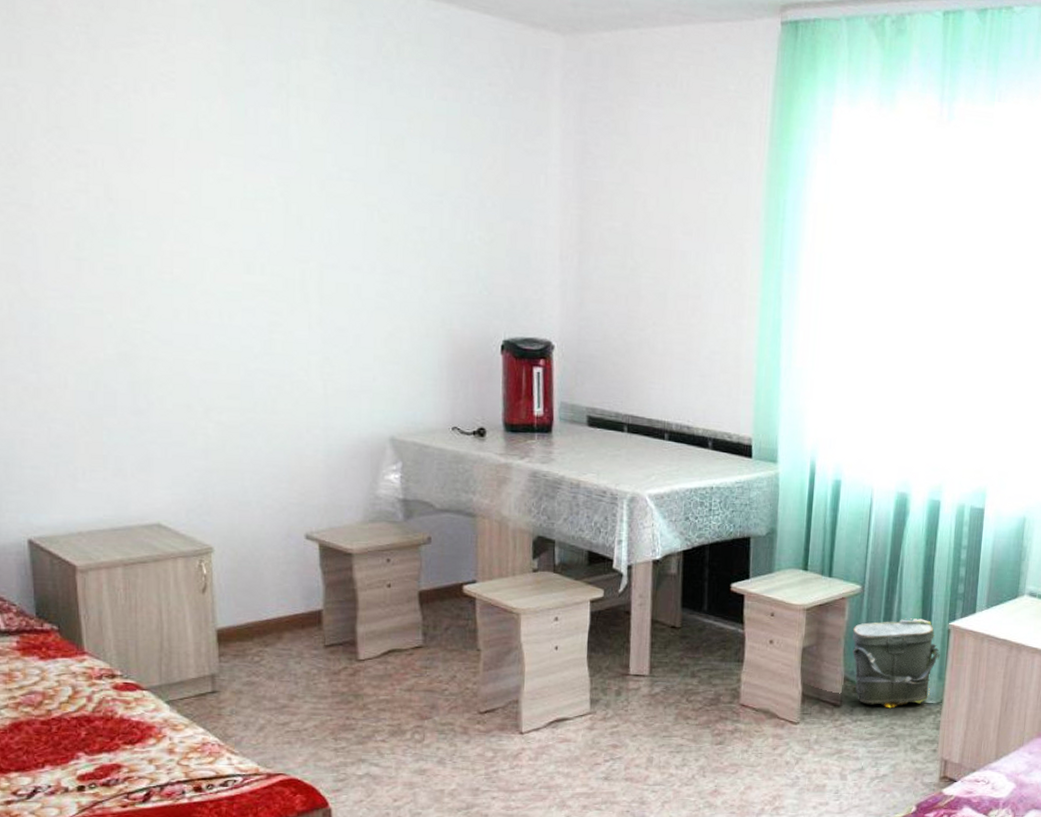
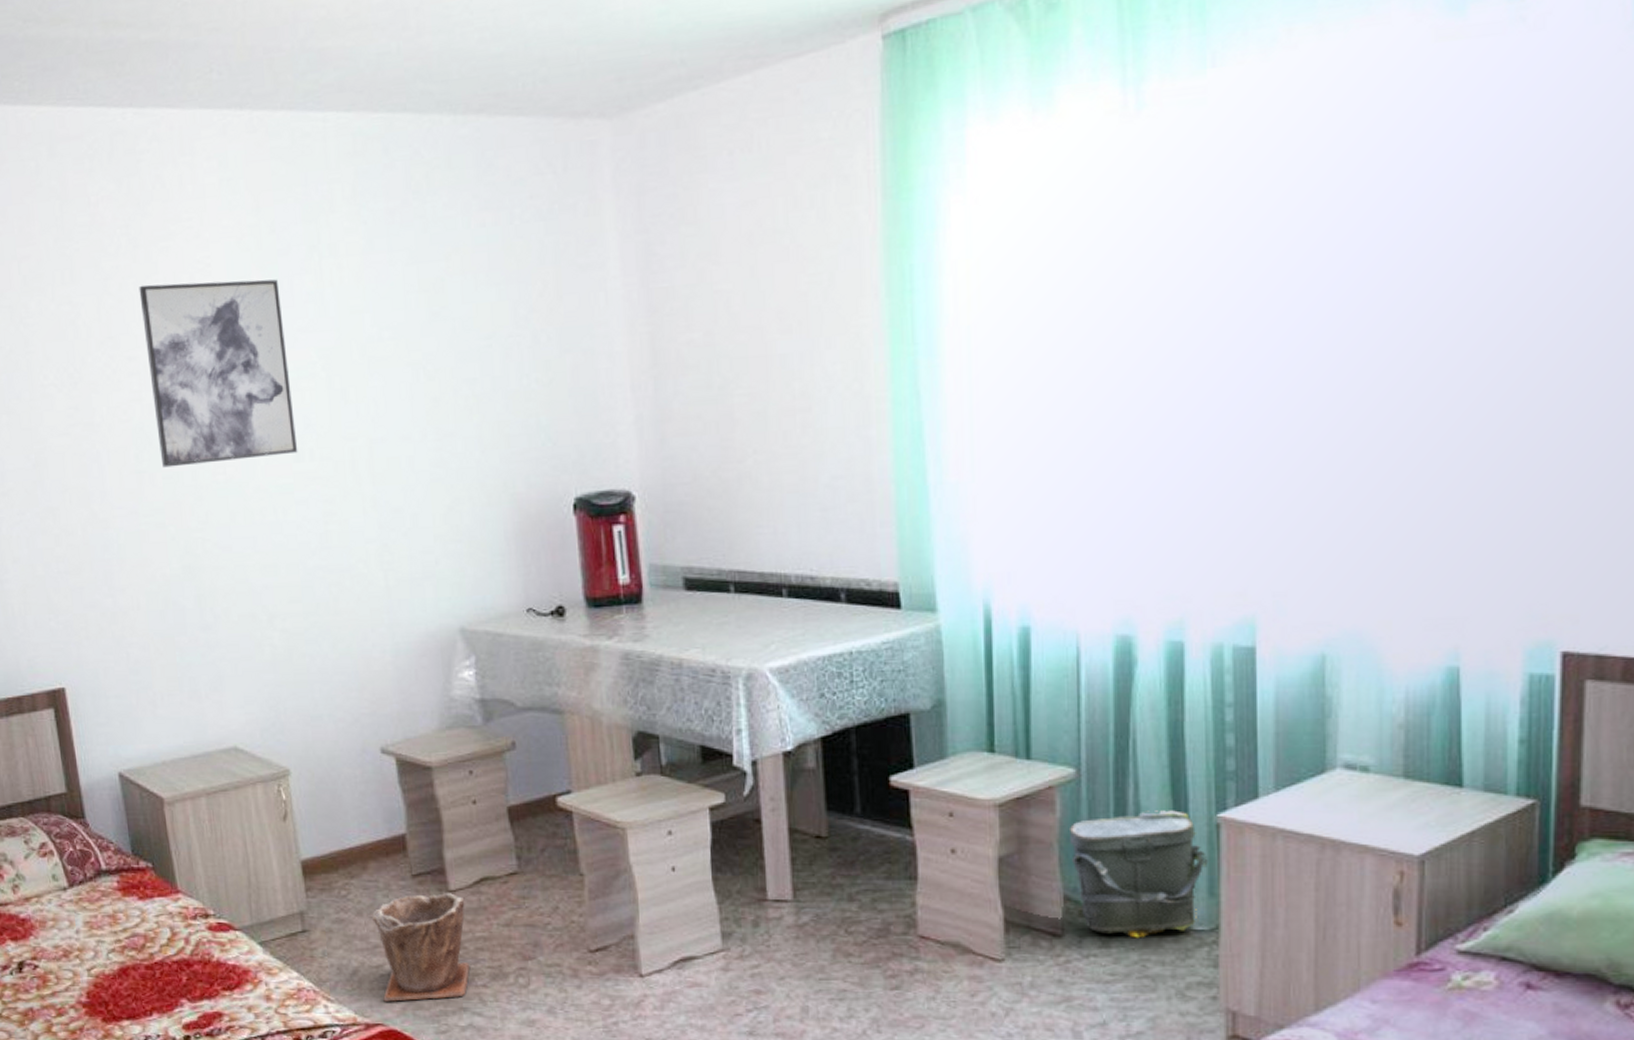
wall art: none [95,84,249,265] -> present [139,279,298,468]
plant pot: none [283,662,372,754] -> present [372,893,470,1002]

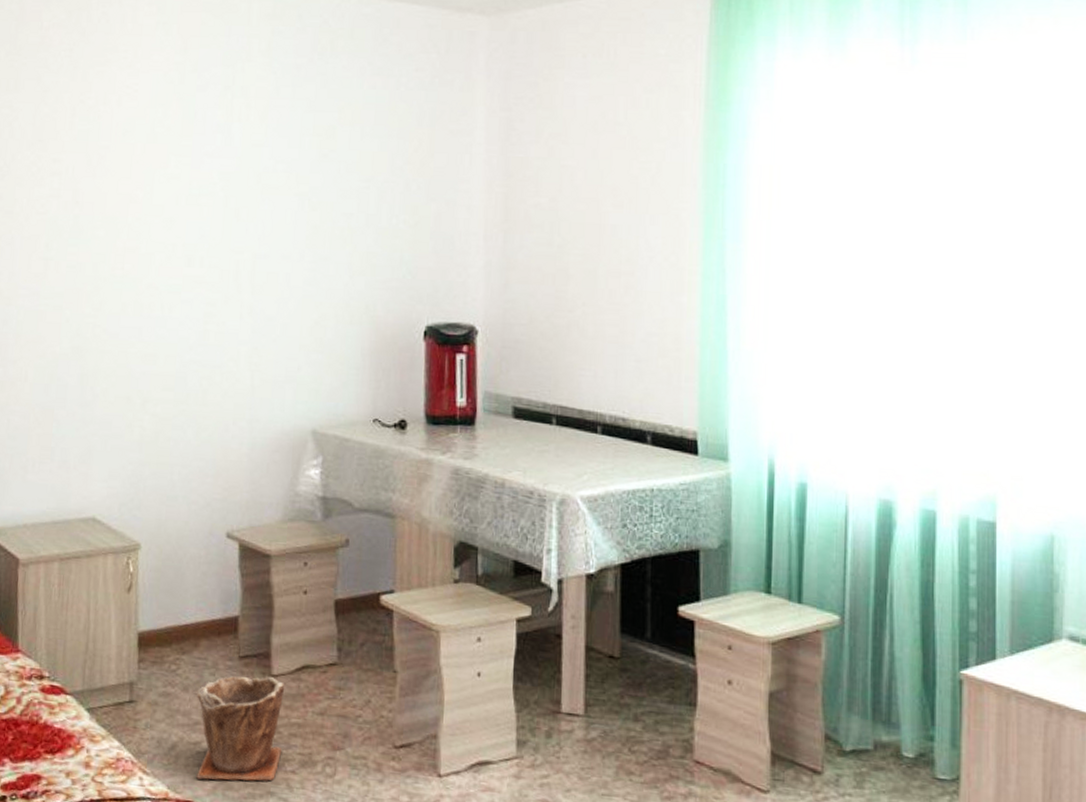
wall art: present [139,279,298,468] -> none [68,100,194,259]
bag: present [1069,810,1209,939] -> none [831,661,952,782]

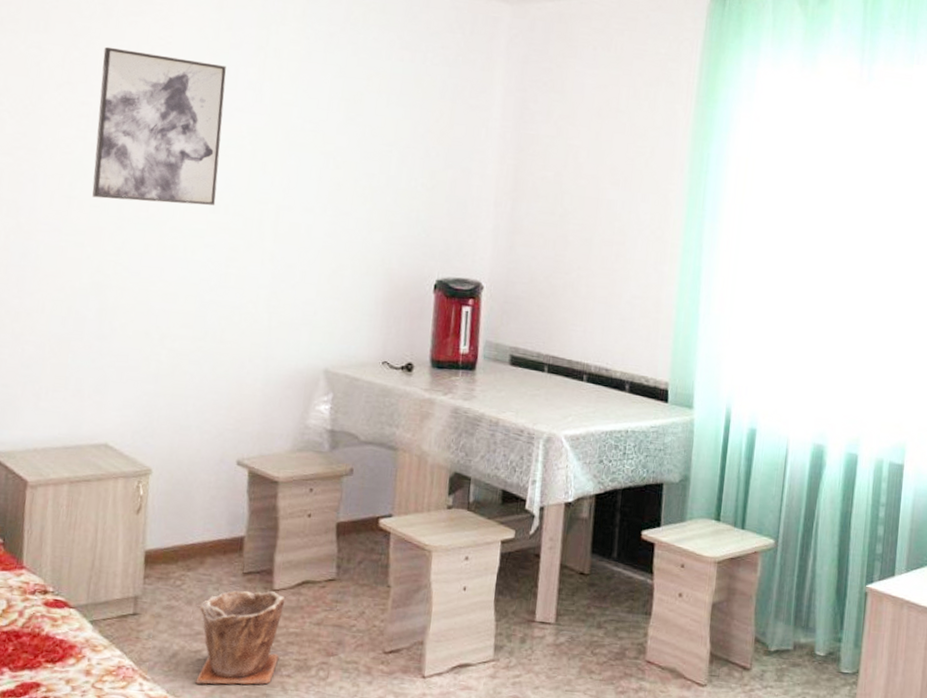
wall art: none [68,100,194,259] -> present [92,46,226,206]

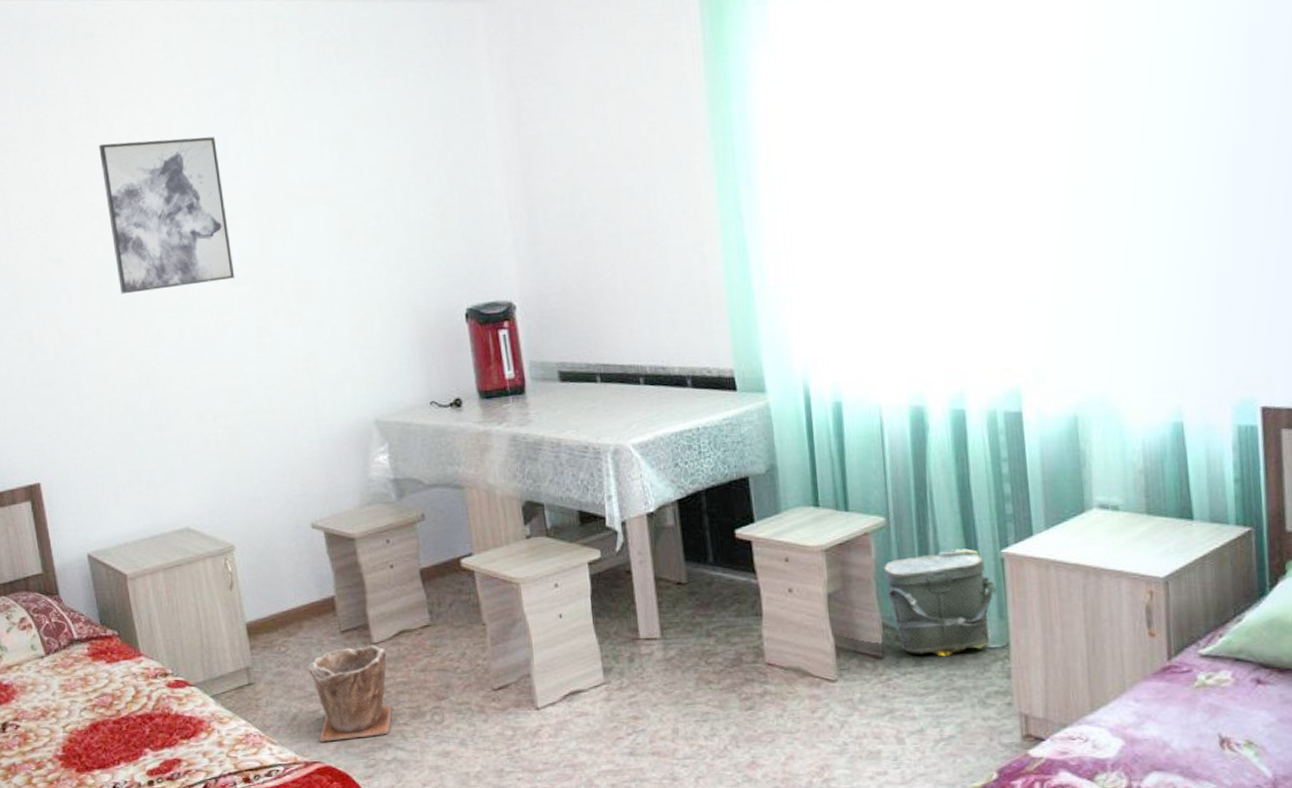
bag: none [763,577,857,676] -> present [883,548,997,657]

